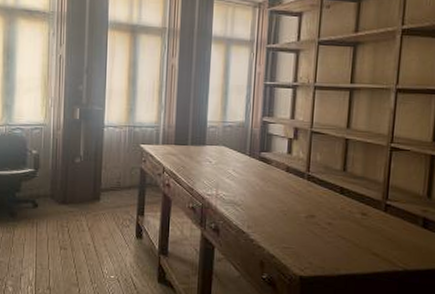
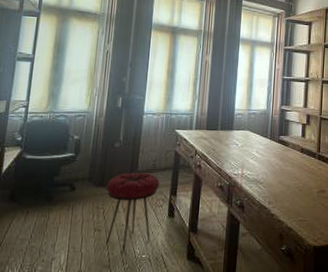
stool: none [70,190,125,271] -> present [106,172,160,252]

